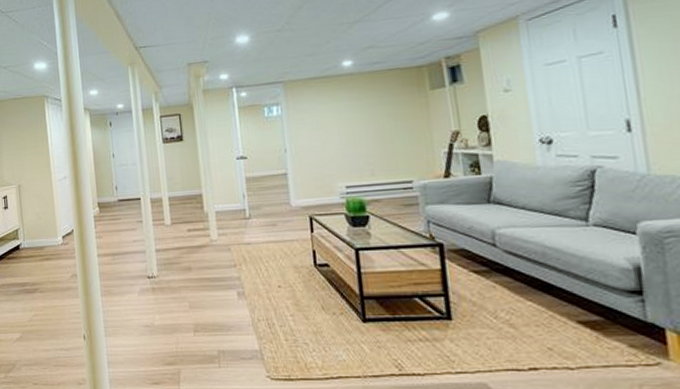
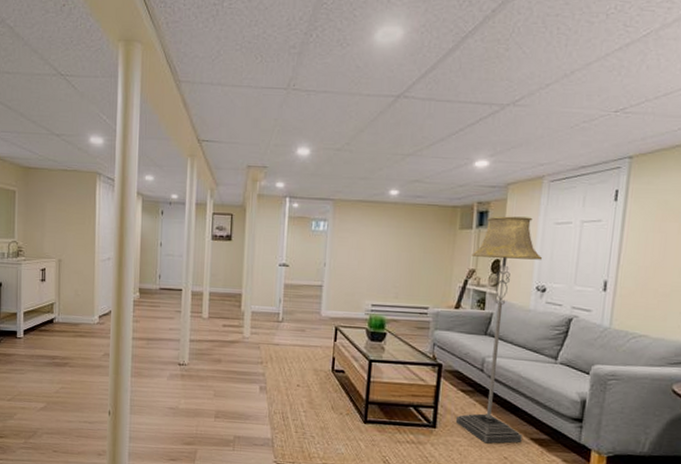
floor lamp: none [451,63,567,333] -> present [455,216,543,444]

